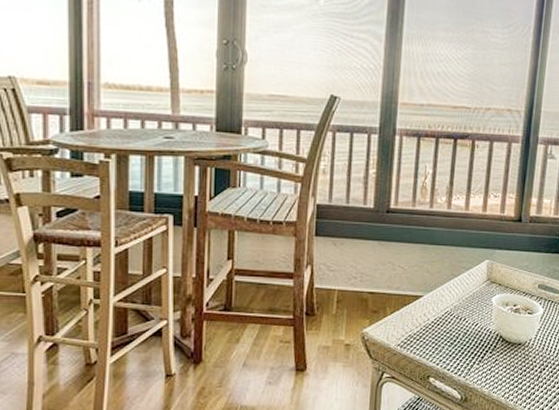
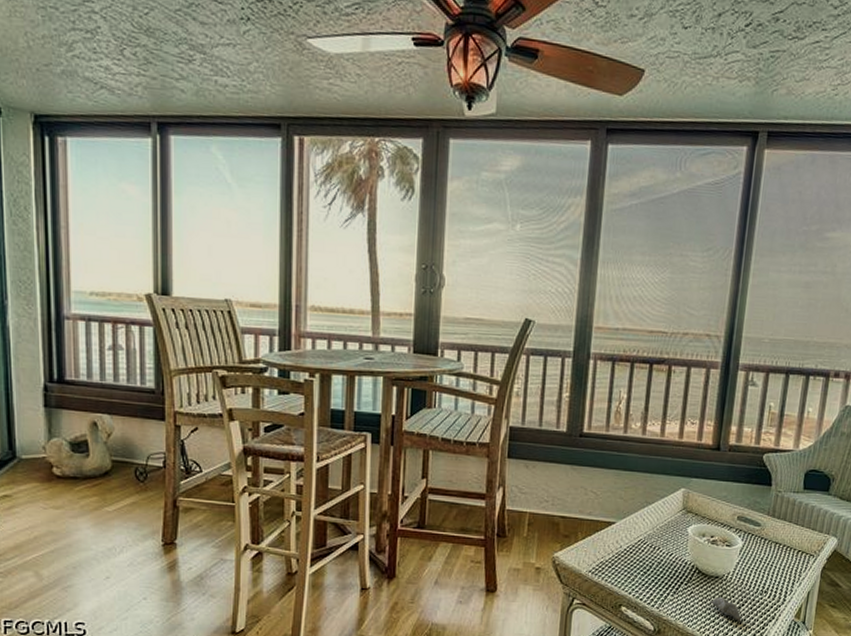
seashell: none [513,363,543,385] -> present [710,597,742,622]

